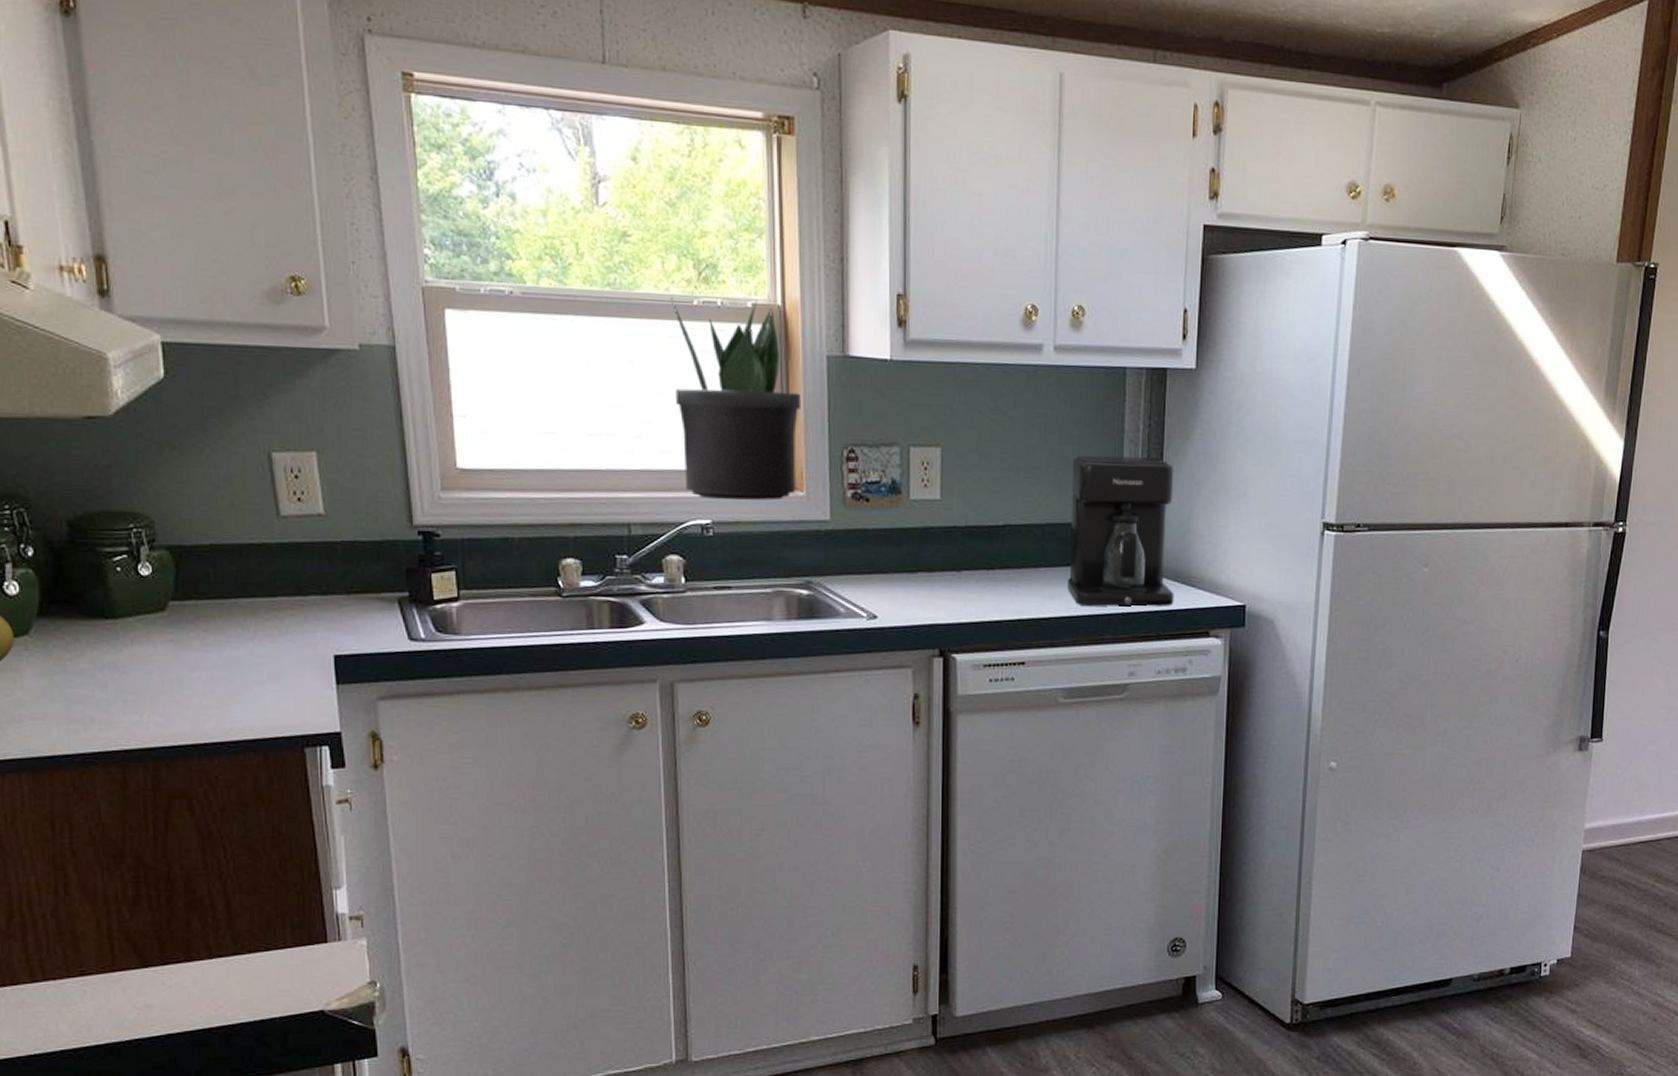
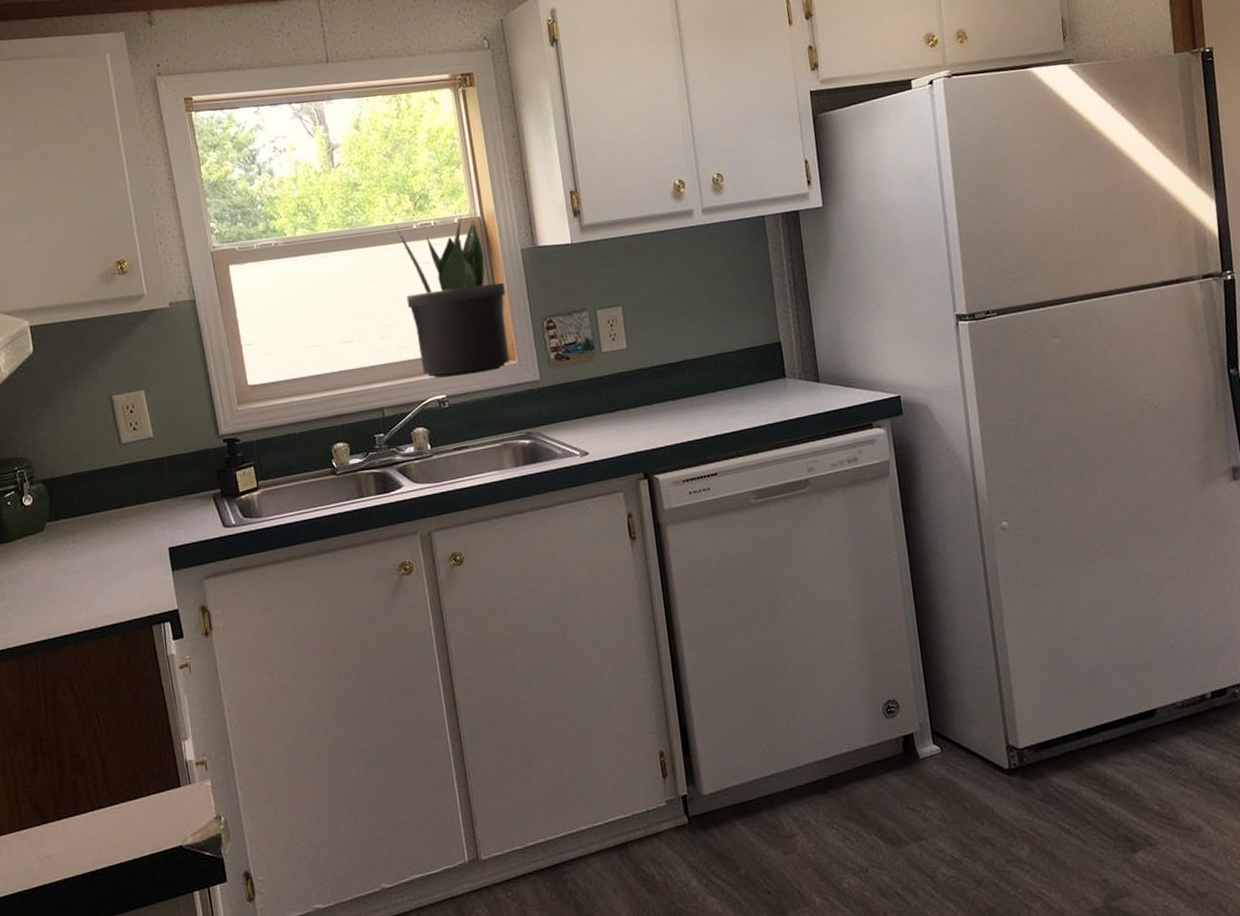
coffee maker: present [1067,455,1174,608] -> none [731,284,837,418]

